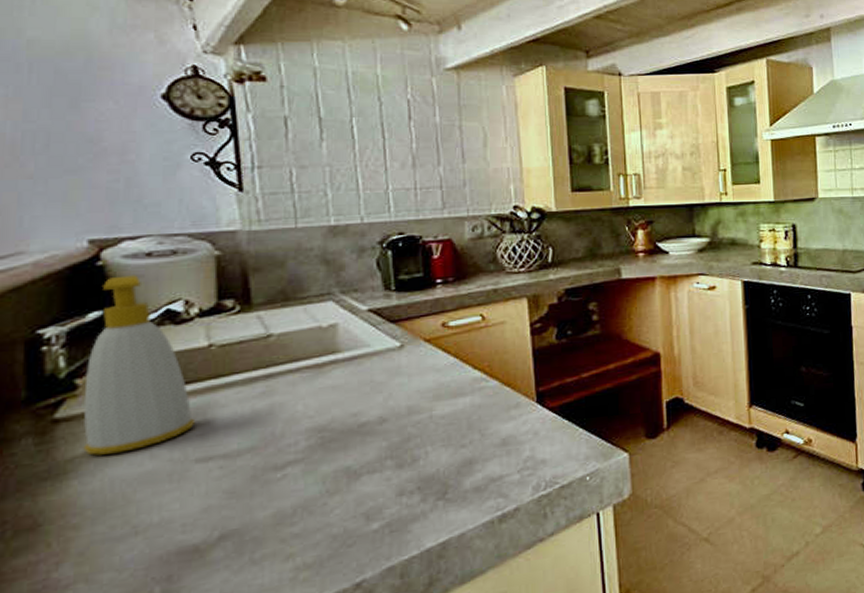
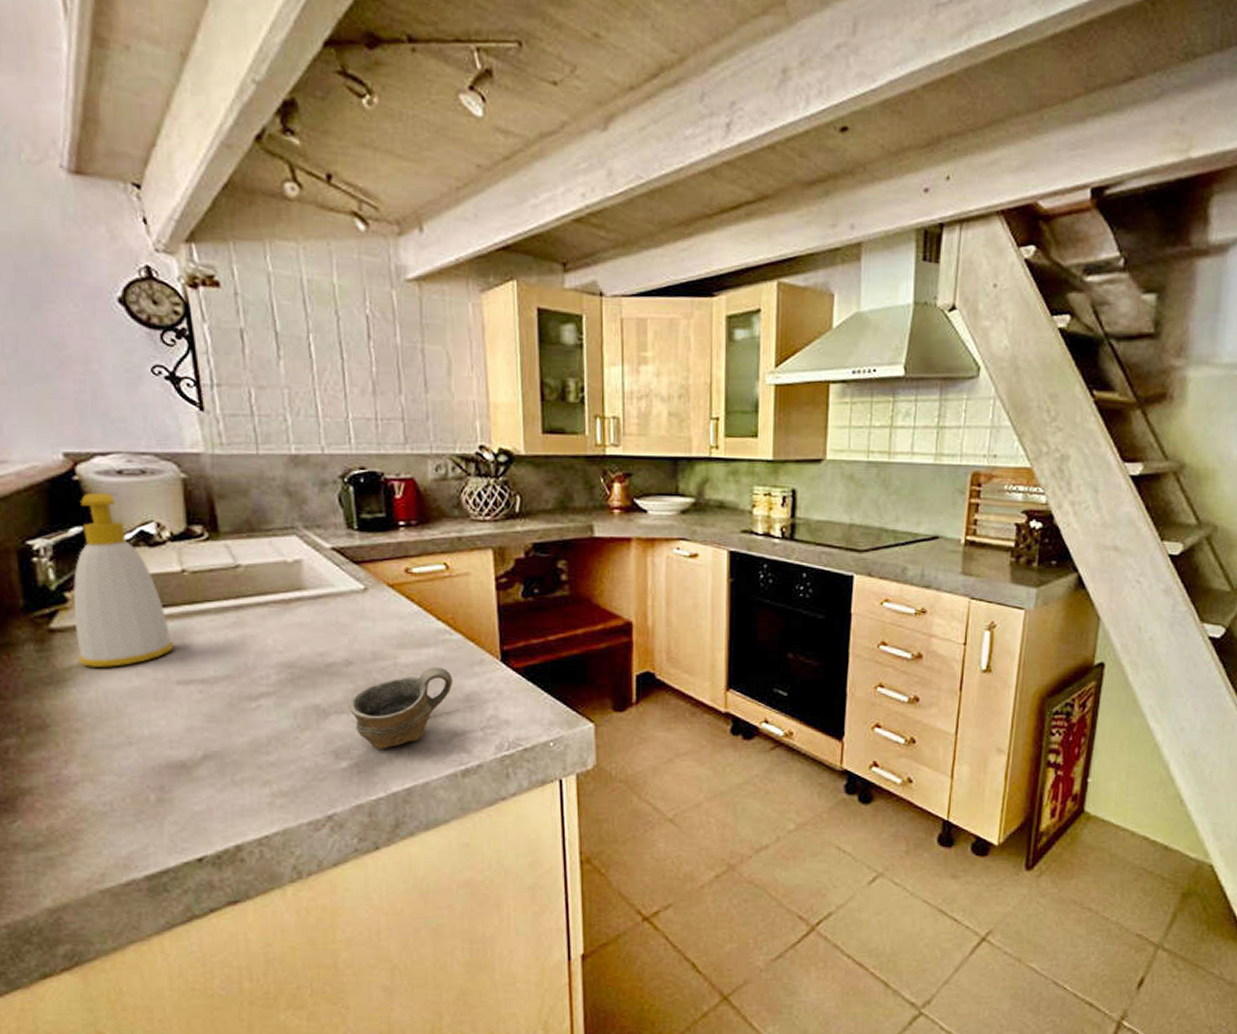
cup: none [382,414,489,506] -> present [349,667,452,749]

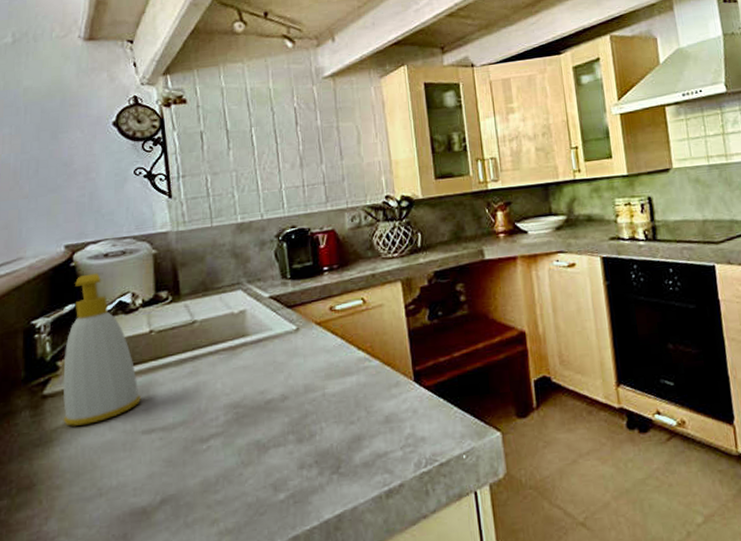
cup: present [349,667,452,749] -> none [285,392,373,478]

